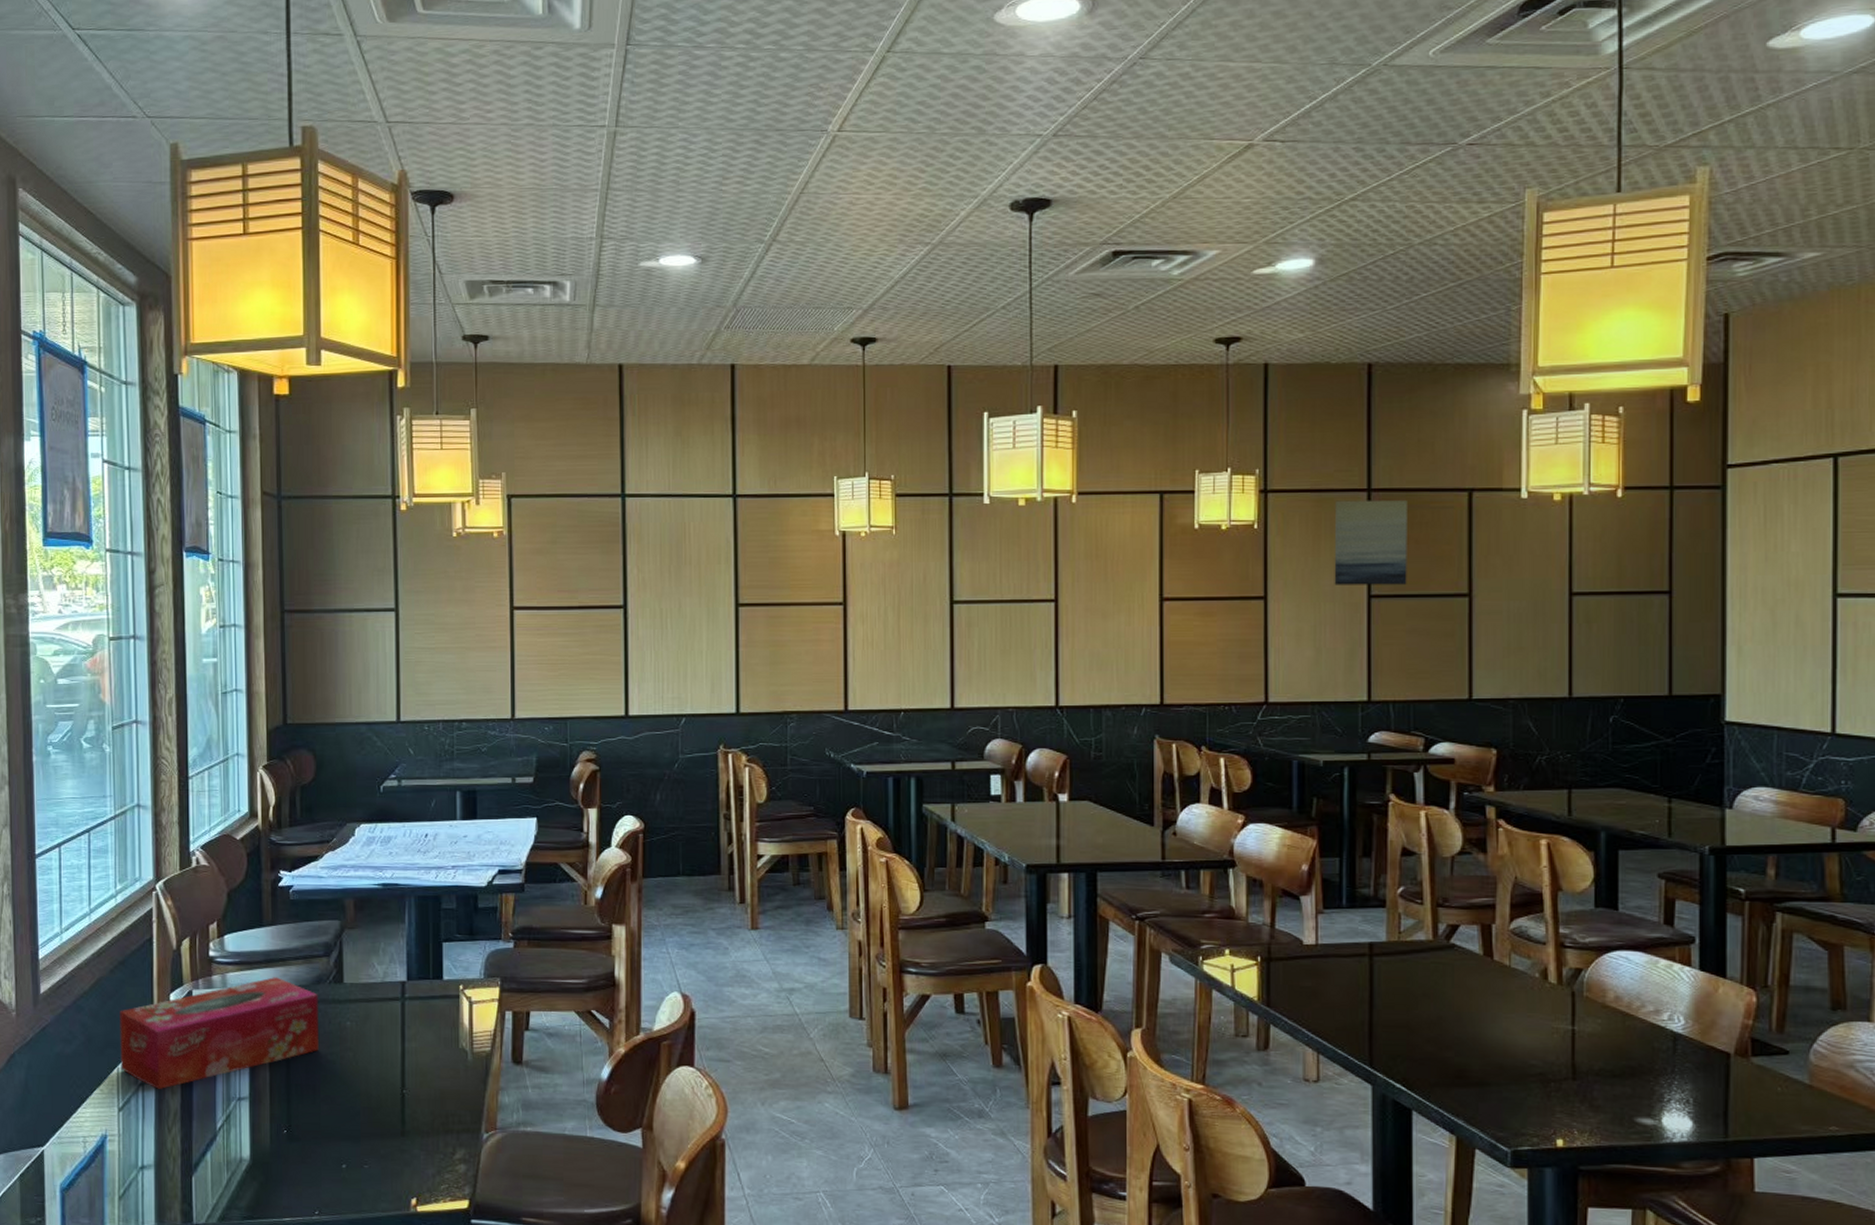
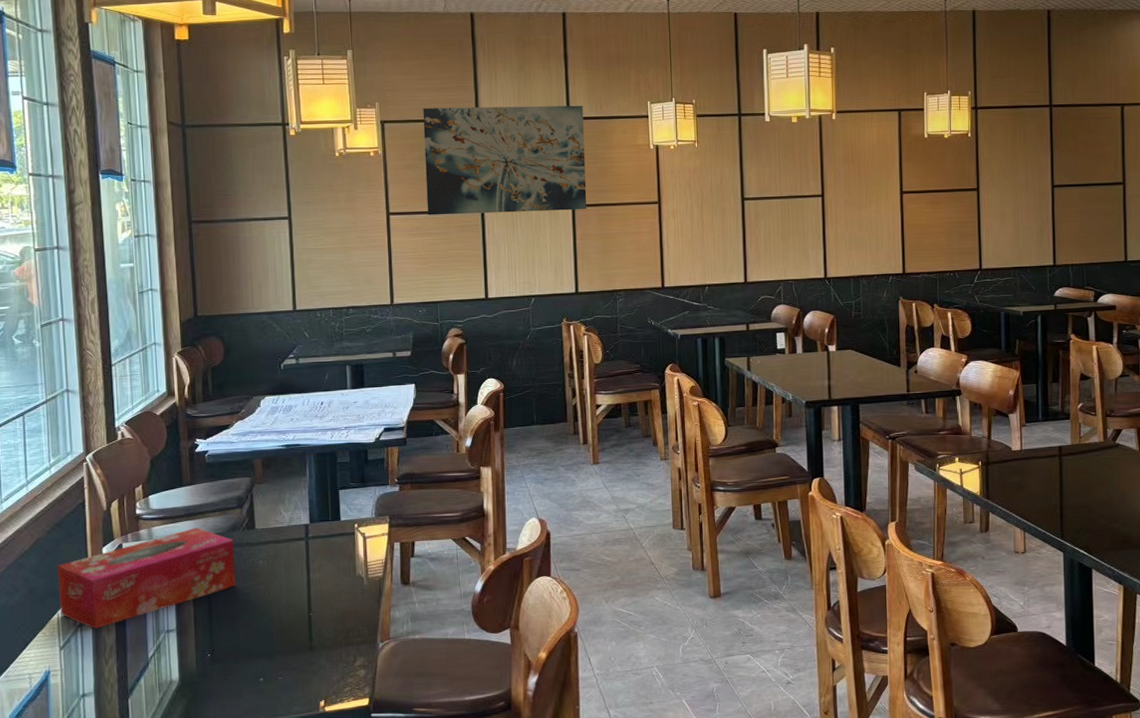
wall art: none [557,479,754,612] -> present [423,105,587,216]
wall art: present [1334,499,1409,585] -> none [1026,113,1079,179]

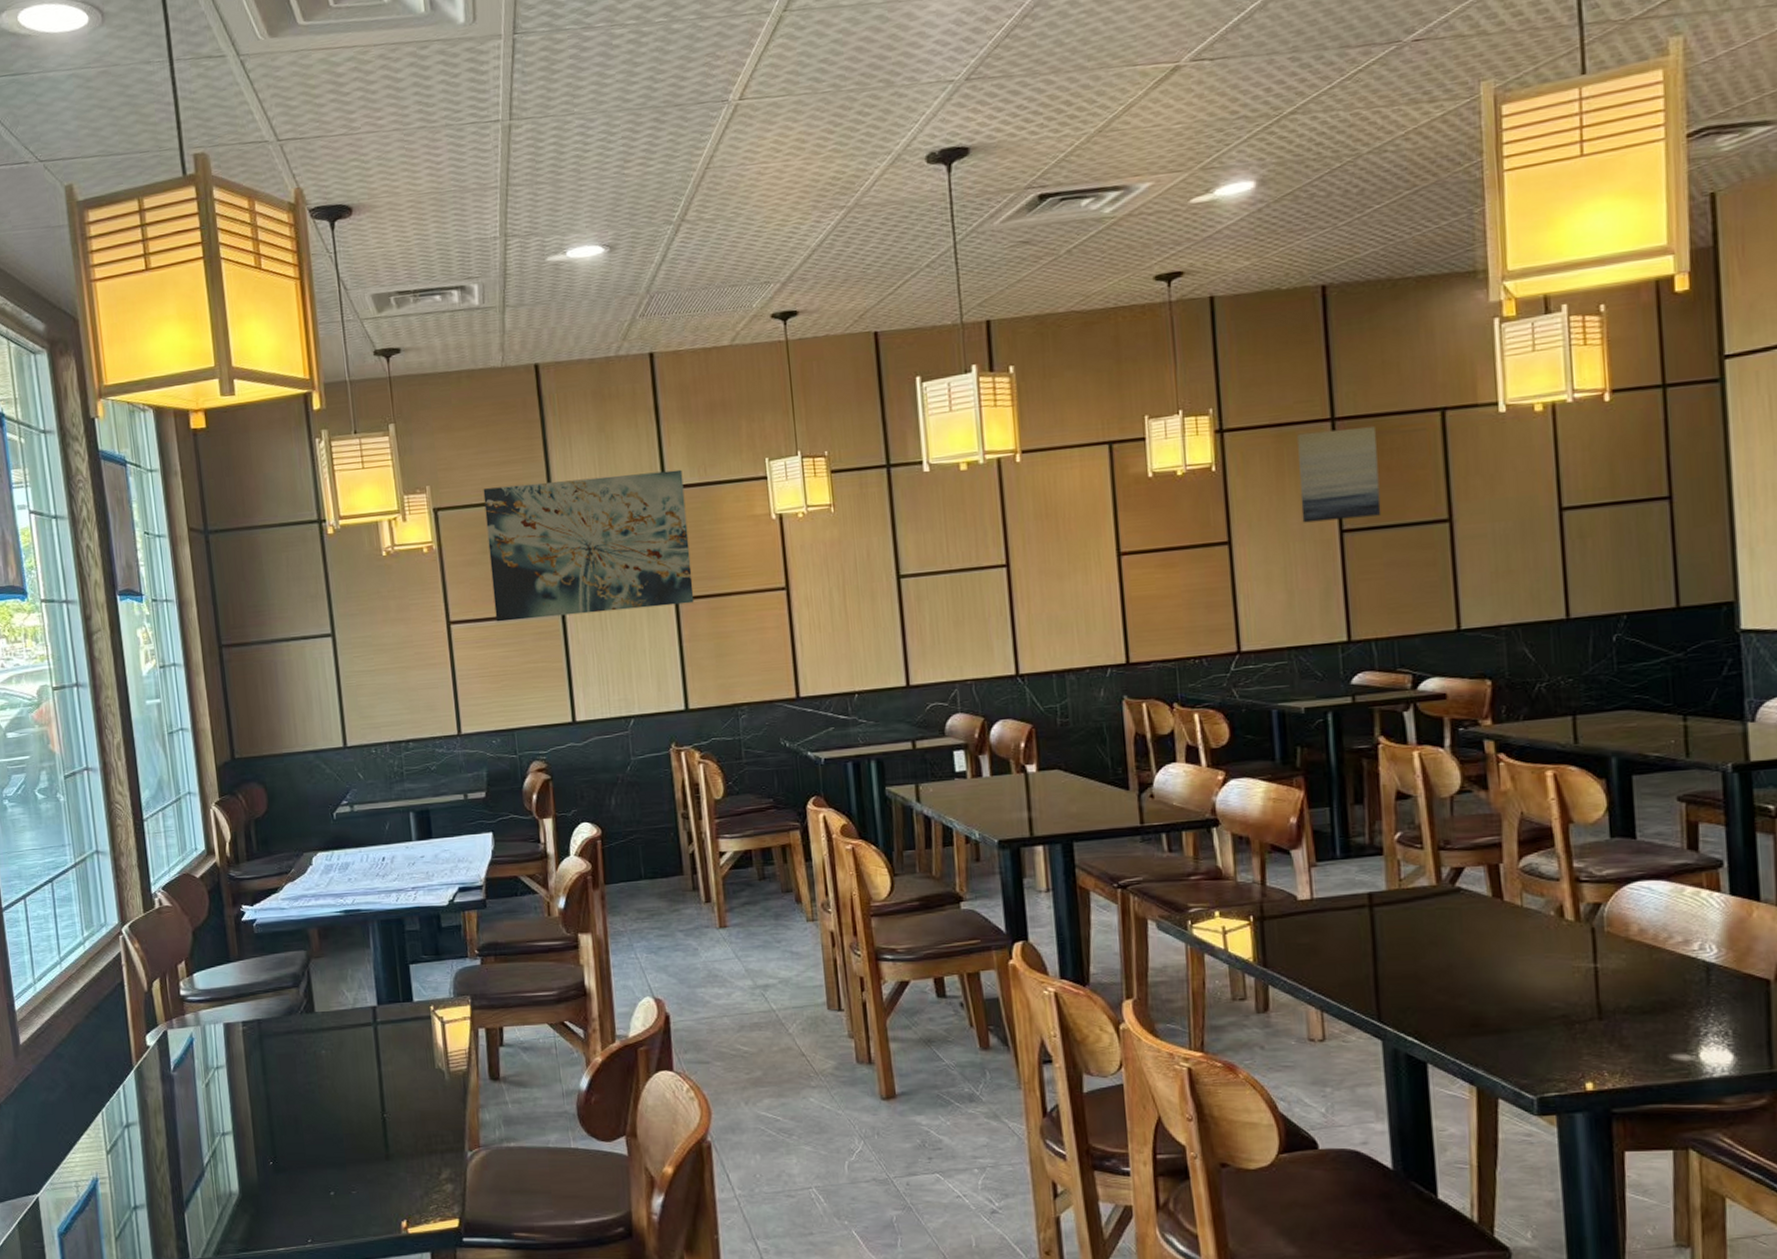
tissue box: present [57,528,236,629] -> none [98,1011,297,1130]
wall art: none [1026,113,1079,179] -> present [1297,427,1381,523]

